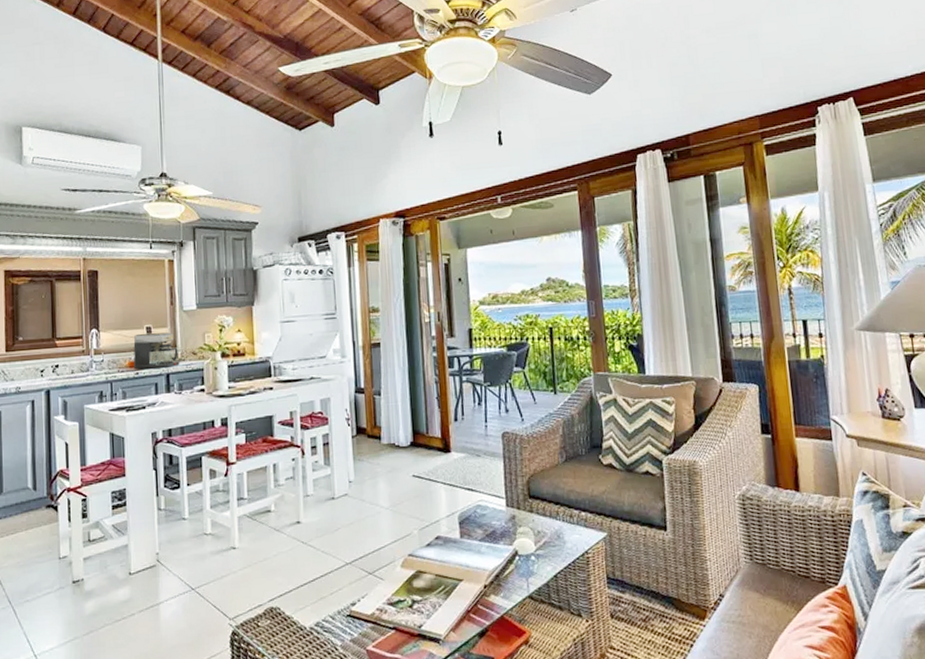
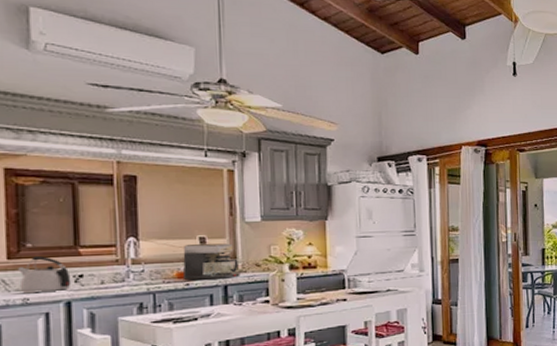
kettle: none [12,348,50,383] -> present [17,255,71,294]

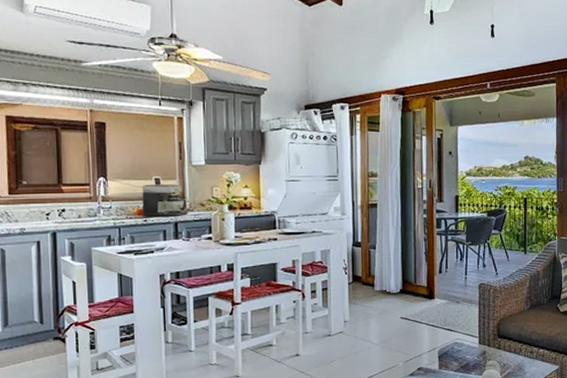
kettle: present [17,255,71,294] -> none [16,191,56,225]

